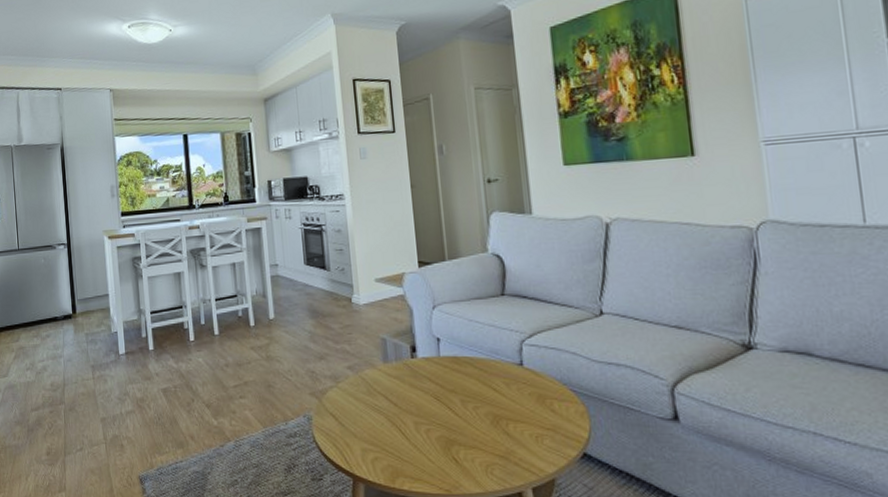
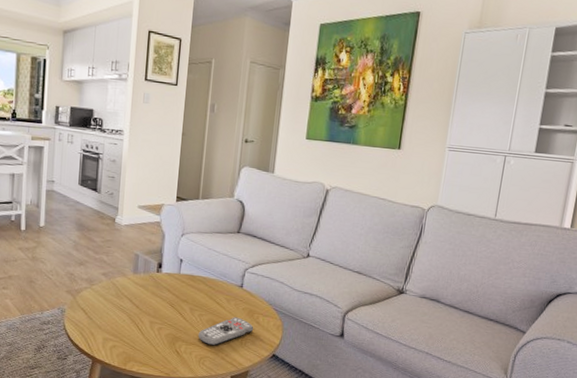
remote control: none [477,406,550,448] -> present [198,317,254,346]

